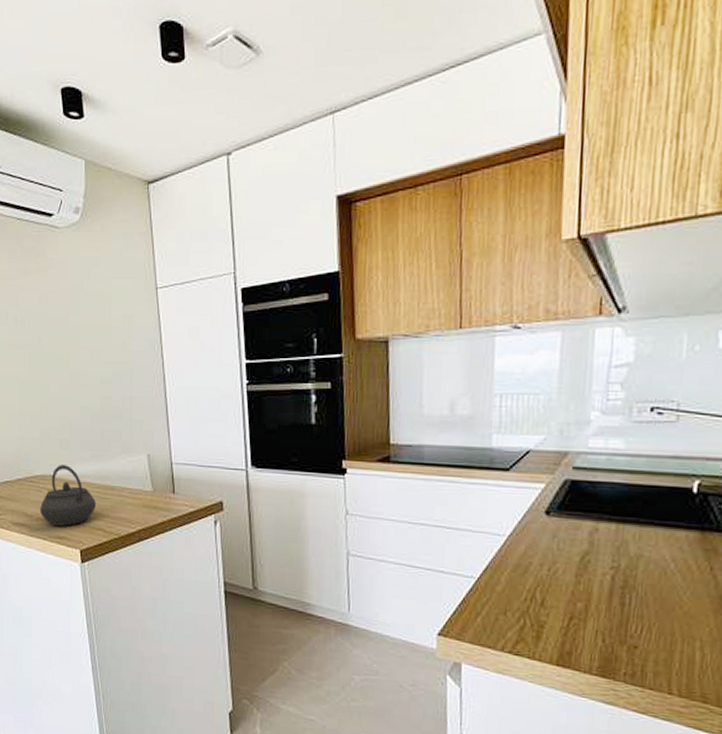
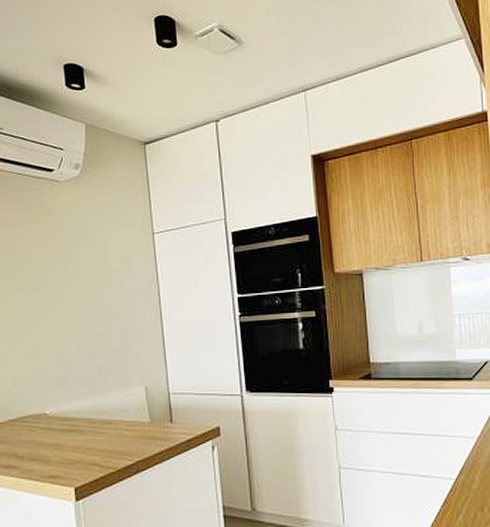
kettle: present [39,465,97,526] -> none [31,402,93,465]

